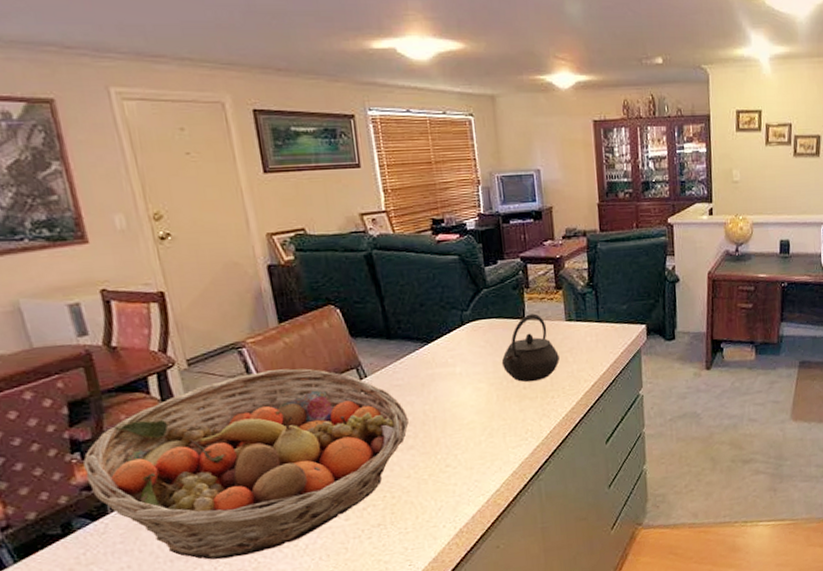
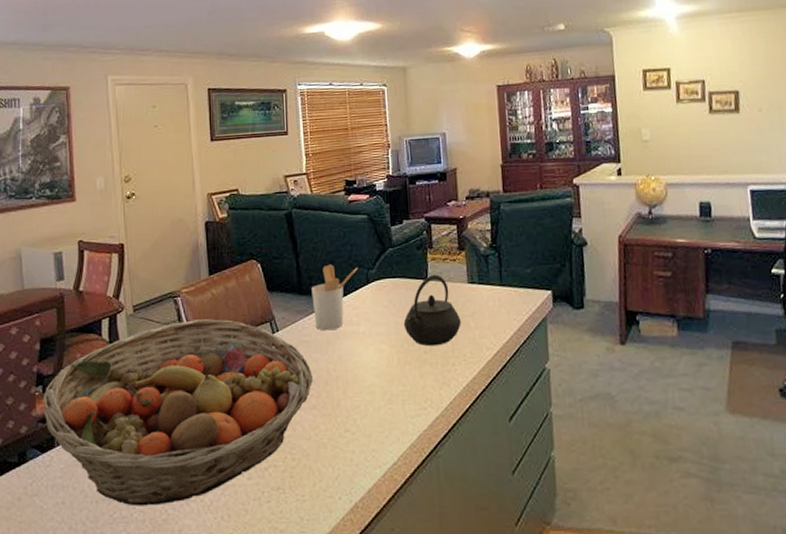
utensil holder: none [400,307,451,374] -> present [311,264,358,331]

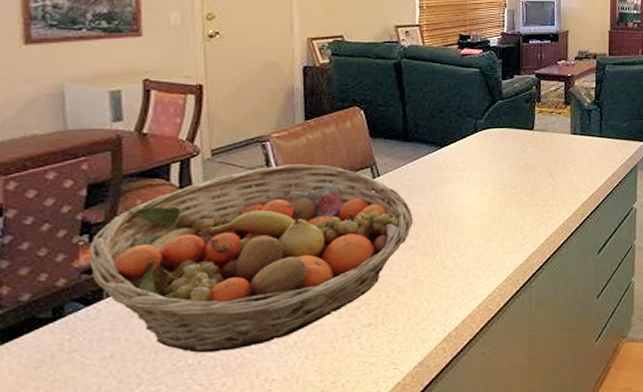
utensil holder: present [311,264,358,331] -> none [417,113,467,176]
kettle: present [403,274,461,347] -> none [507,126,562,190]

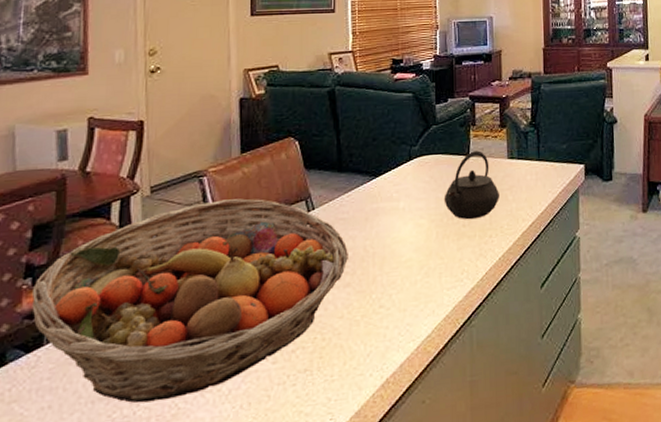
kettle: none [507,126,562,190] -> present [444,150,499,220]

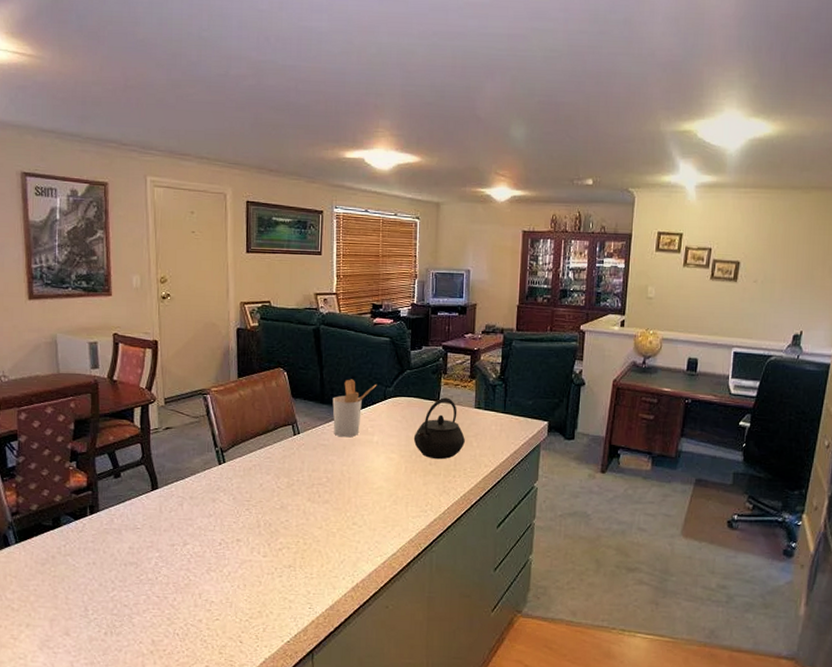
fruit basket: present [31,198,348,403] -> none [76,416,328,572]
utensil holder: none [351,141,401,208] -> present [332,379,377,438]

